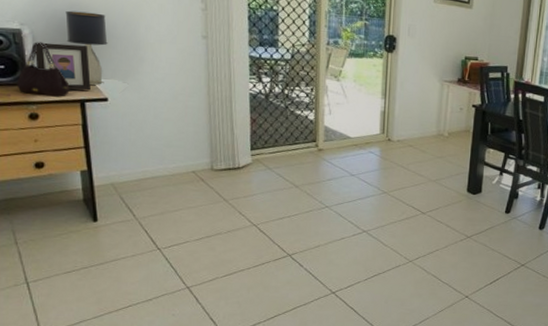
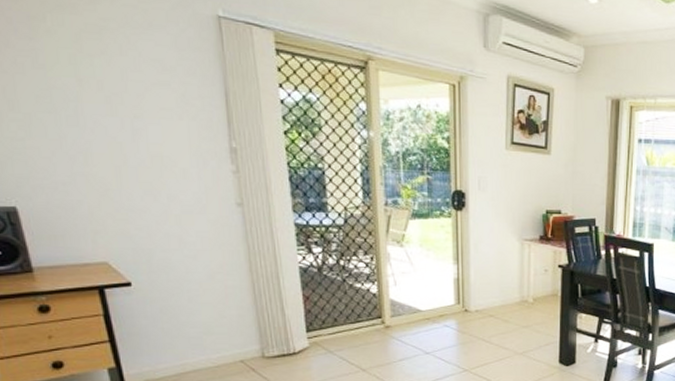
handbag: present [17,42,70,97] -> none [18,221,84,285]
picture frame: present [35,42,91,91] -> none [36,221,109,276]
table lamp: present [65,10,108,86] -> none [68,181,125,269]

